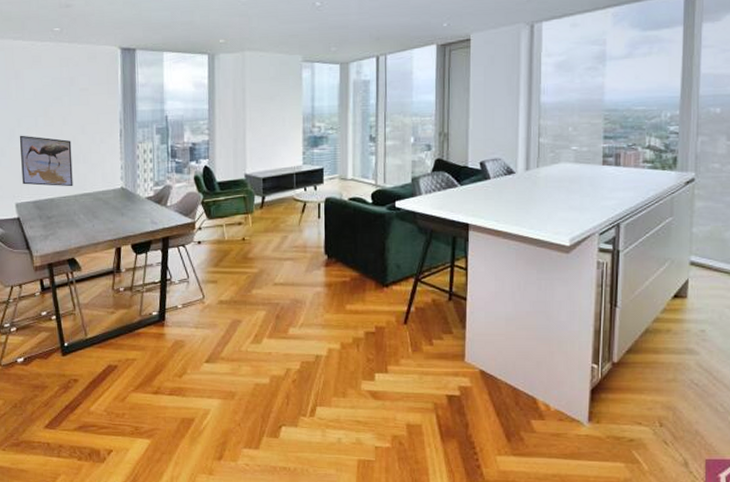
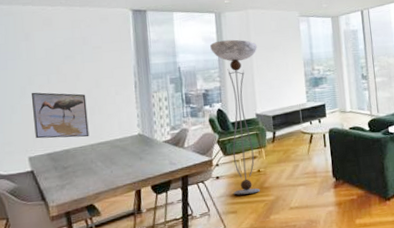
floor lamp: none [201,86,252,264] -> present [210,39,261,195]

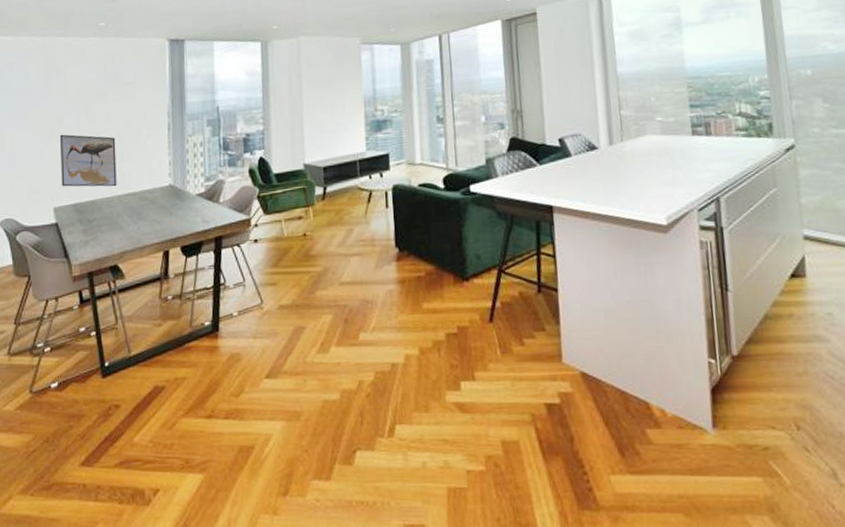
floor lamp: present [210,39,261,195] -> none [254,73,309,263]

